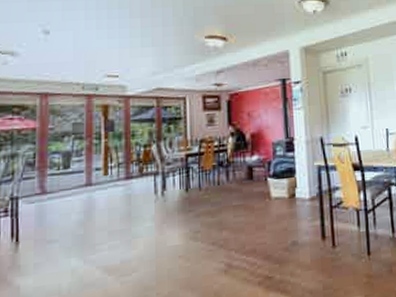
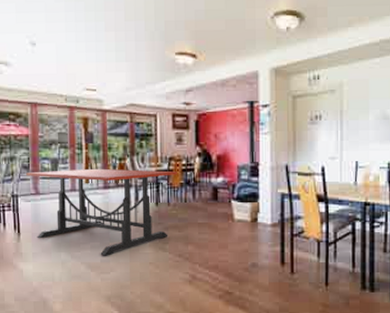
dining table: none [29,153,209,256] -> present [25,168,177,256]

